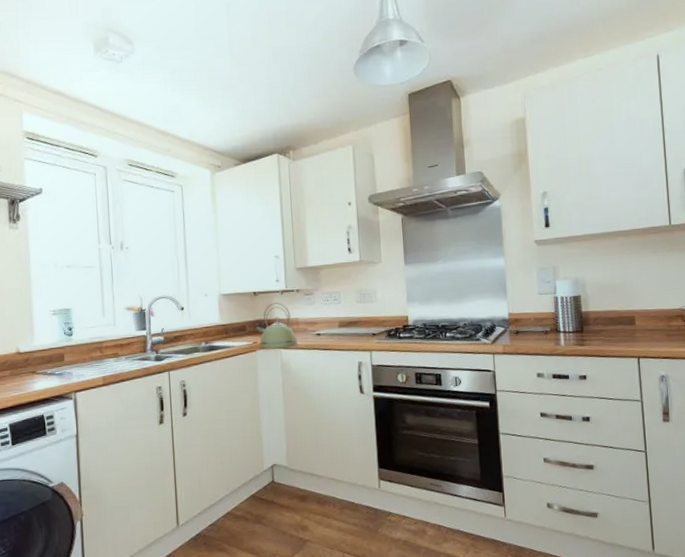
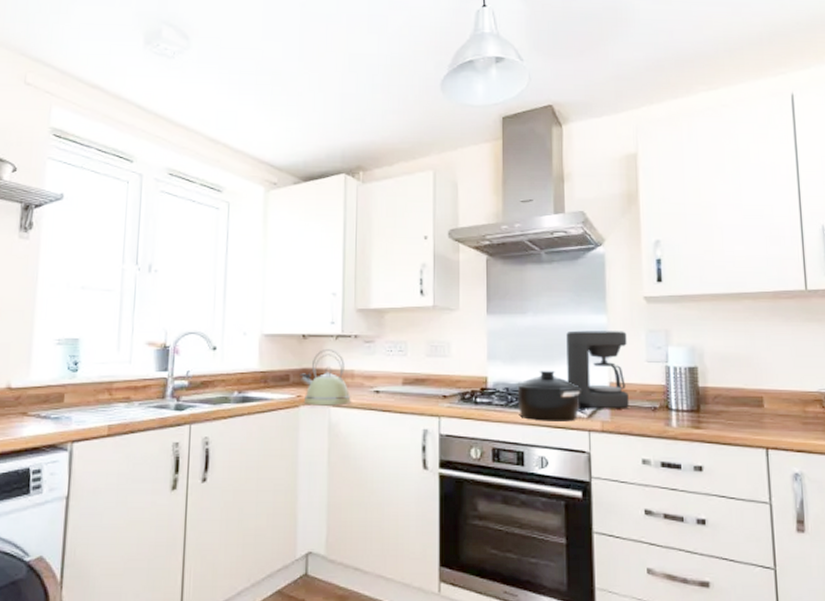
saucepan: none [432,306,487,349] -> present [517,370,582,422]
coffee maker: none [471,270,525,337] -> present [566,330,629,409]

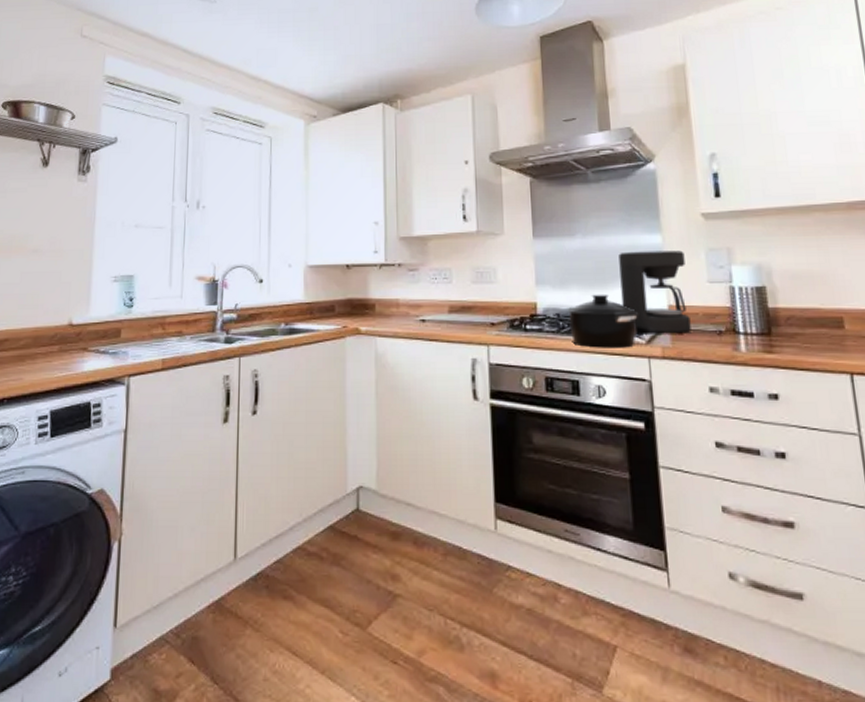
kettle: present [300,348,352,406] -> none [345,278,398,336]

